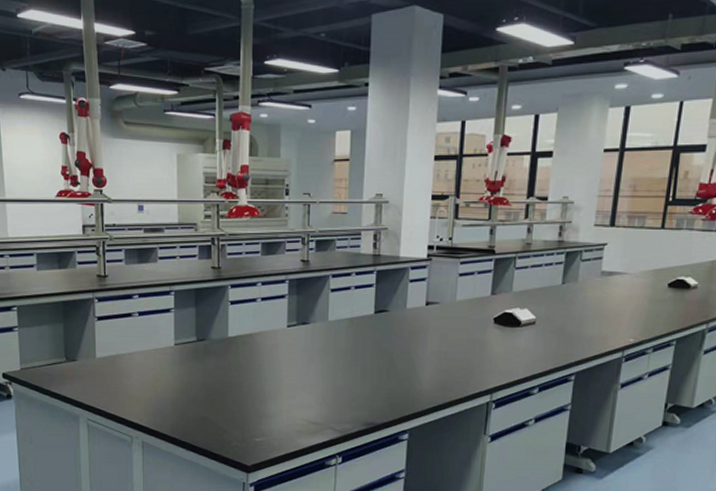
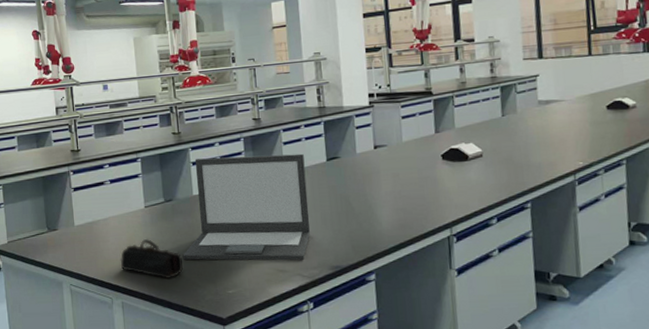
pencil case: none [143,377,211,421] -> present [120,238,184,279]
laptop: none [211,298,351,413] -> present [183,153,311,261]

